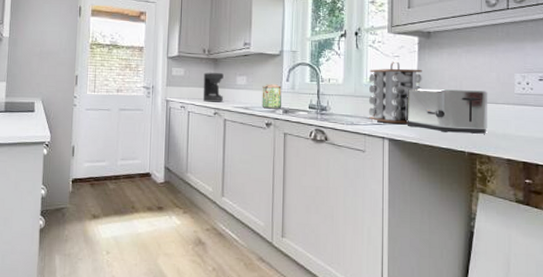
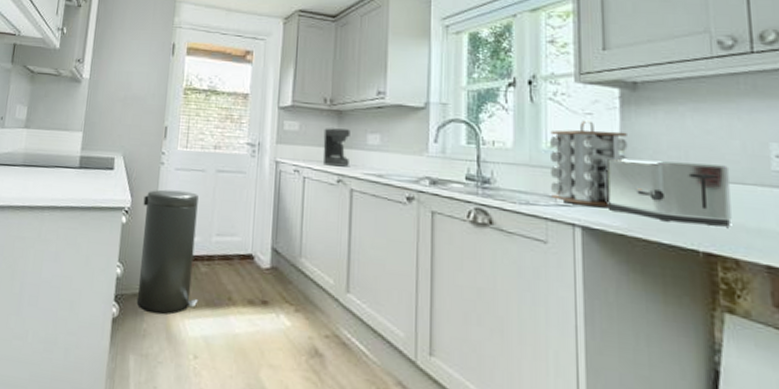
pedal bin: none [59,126,109,223] -> present [136,189,199,315]
canister: present [262,84,282,109] -> none [401,145,429,179]

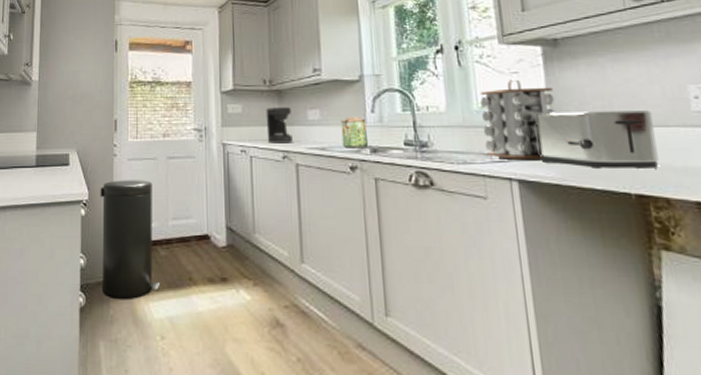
canister: none [401,145,429,179] -> present [341,117,369,148]

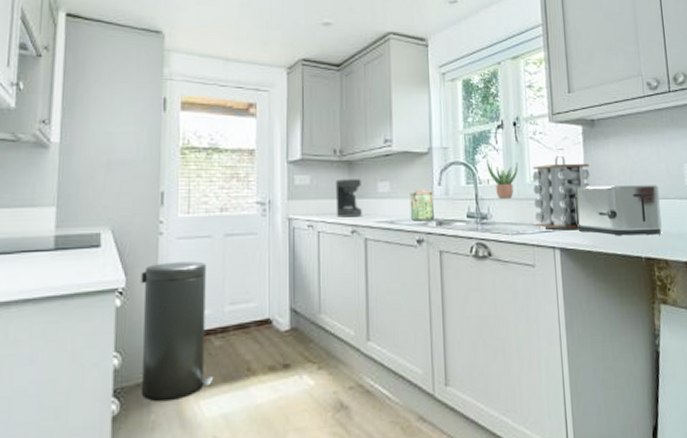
potted plant: none [424,83,463,127] -> present [486,157,519,200]

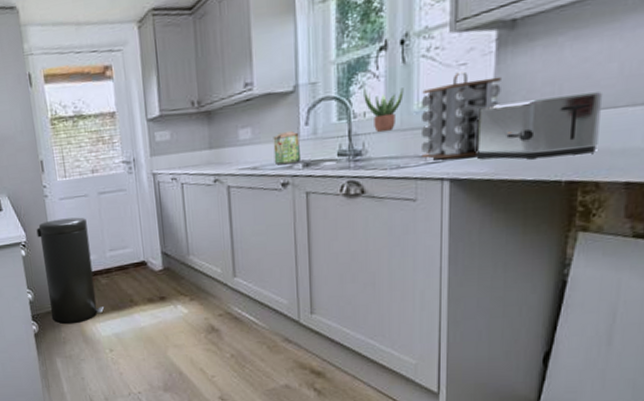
coffee maker: present [335,179,362,217] -> none [195,128,224,168]

